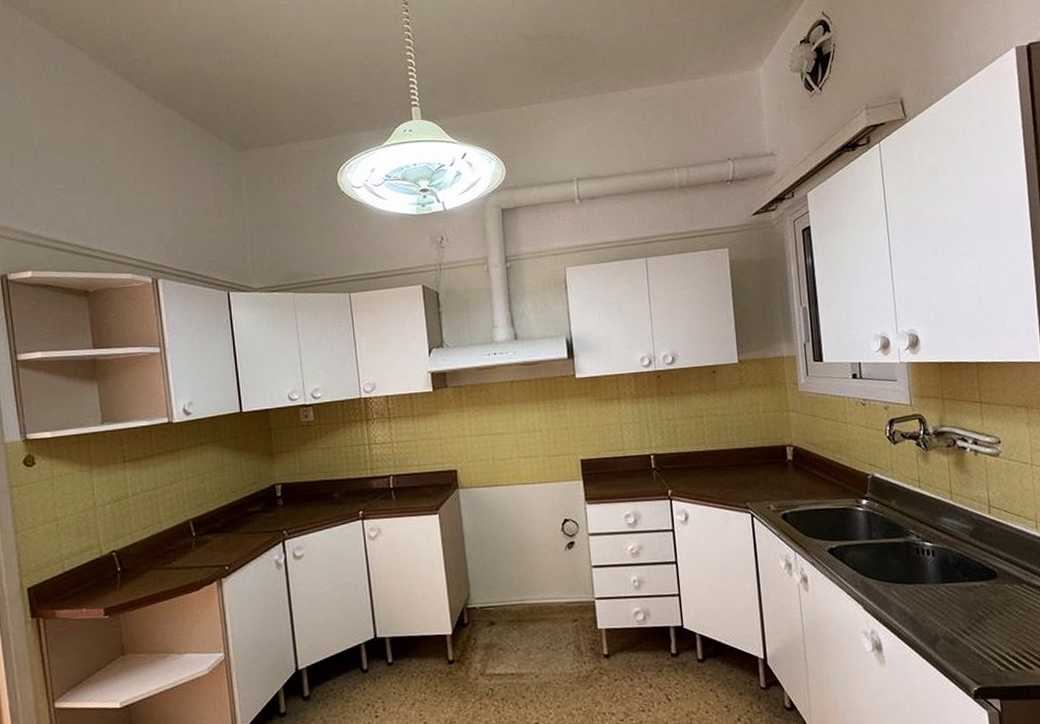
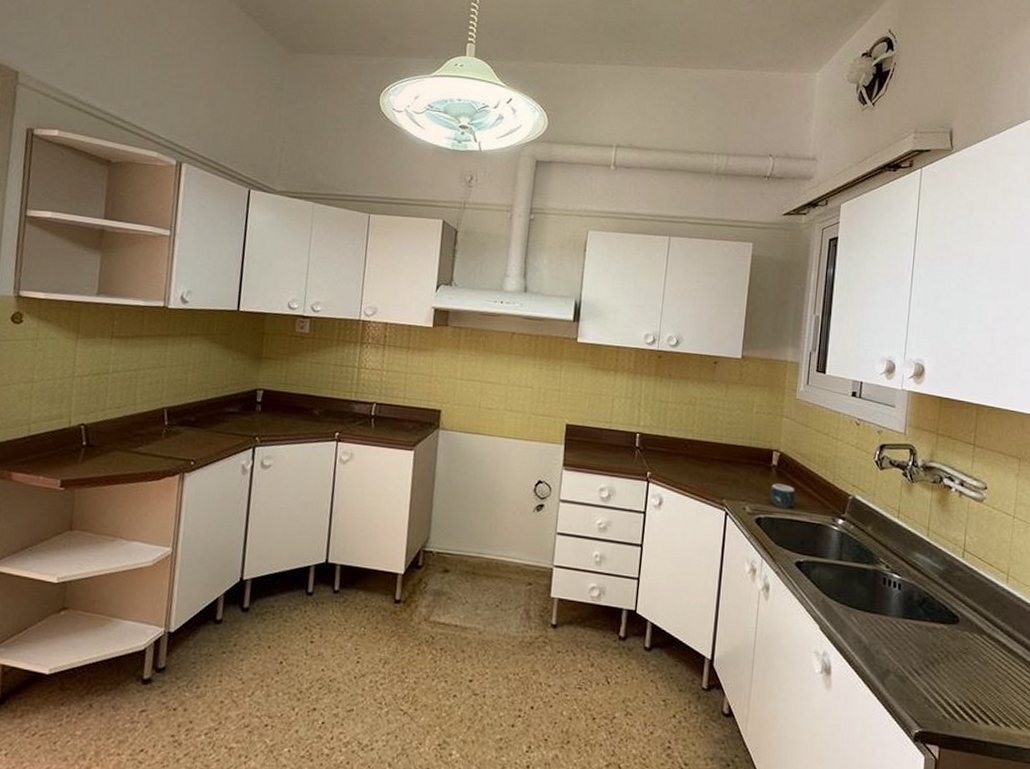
mug: none [790,476,817,499] -> present [769,483,796,508]

